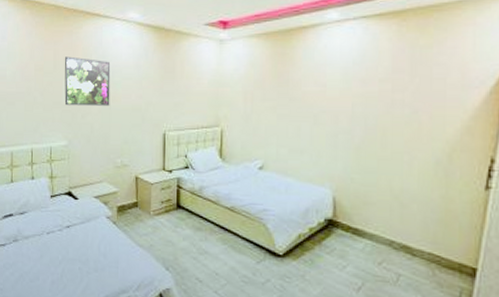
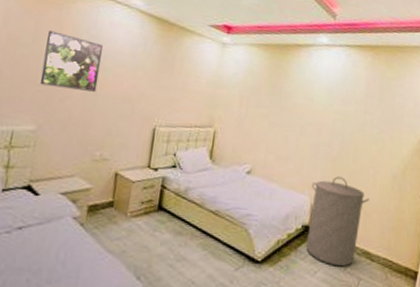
laundry hamper: none [332,165,405,262] -> present [306,176,369,267]

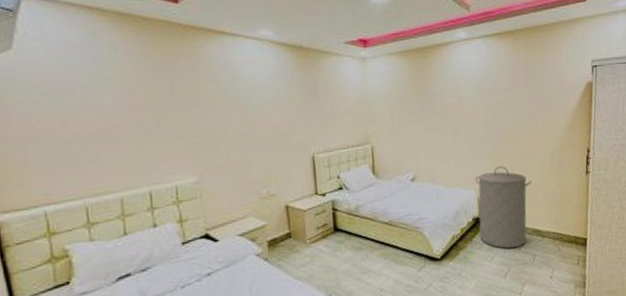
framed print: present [40,30,104,92] -> none [185,80,248,136]

